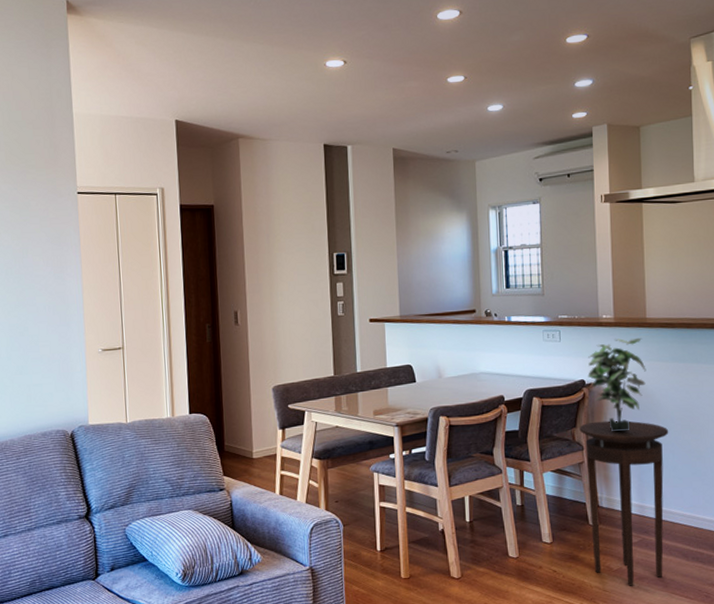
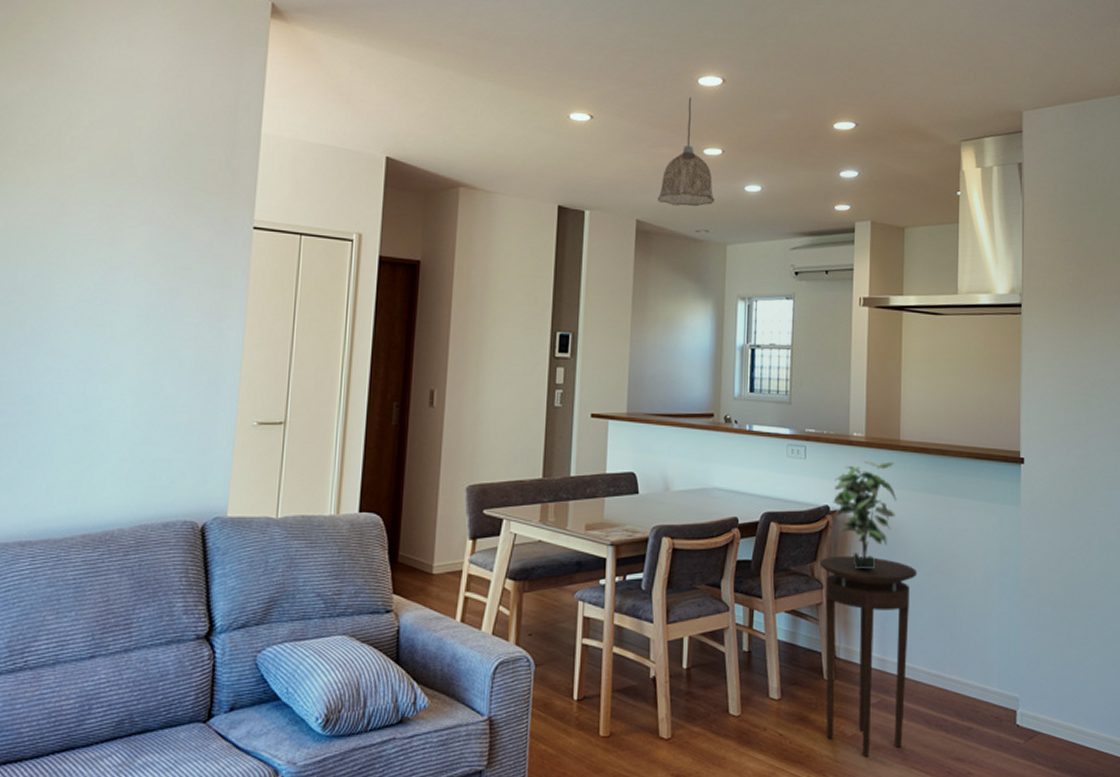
pendant lamp: none [410,32,461,132] -> present [657,97,715,207]

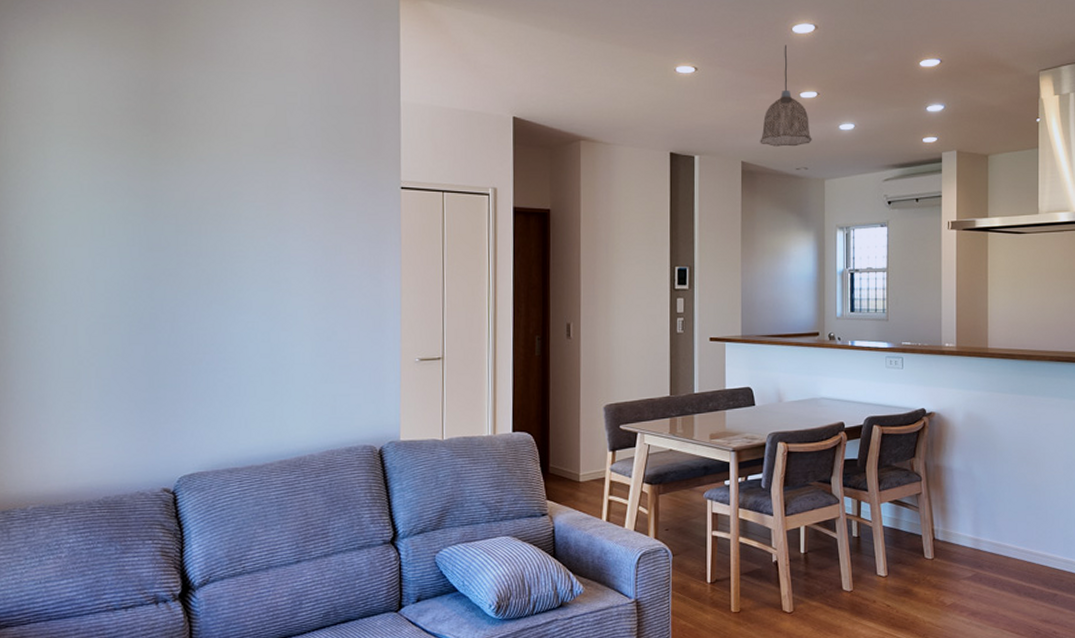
stool: present [819,555,917,757] -> none [918,451,1006,622]
potted plant: present [833,461,897,570] -> none [928,367,986,463]

